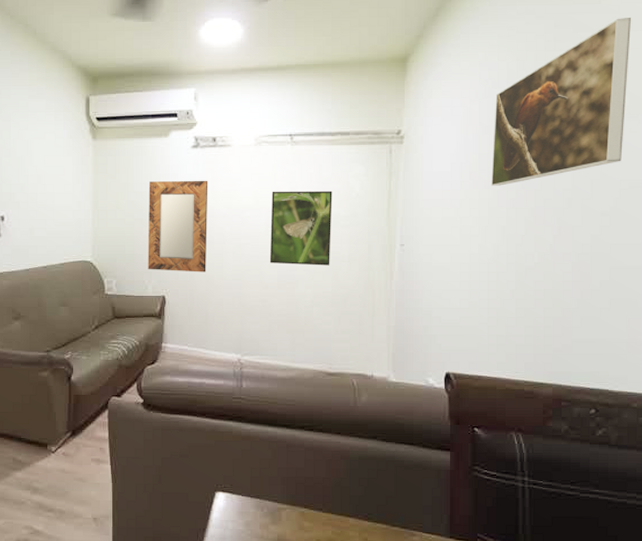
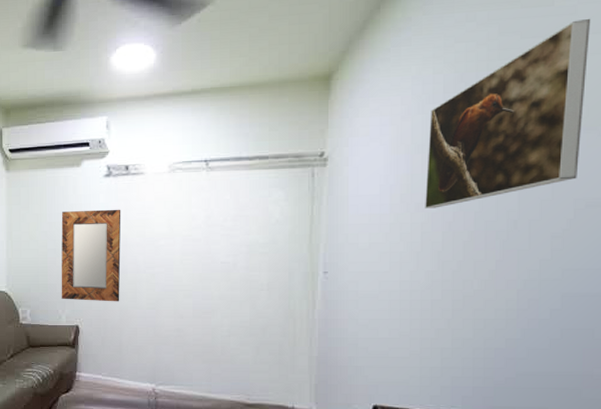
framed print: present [269,190,333,266] -> none [184,217,250,295]

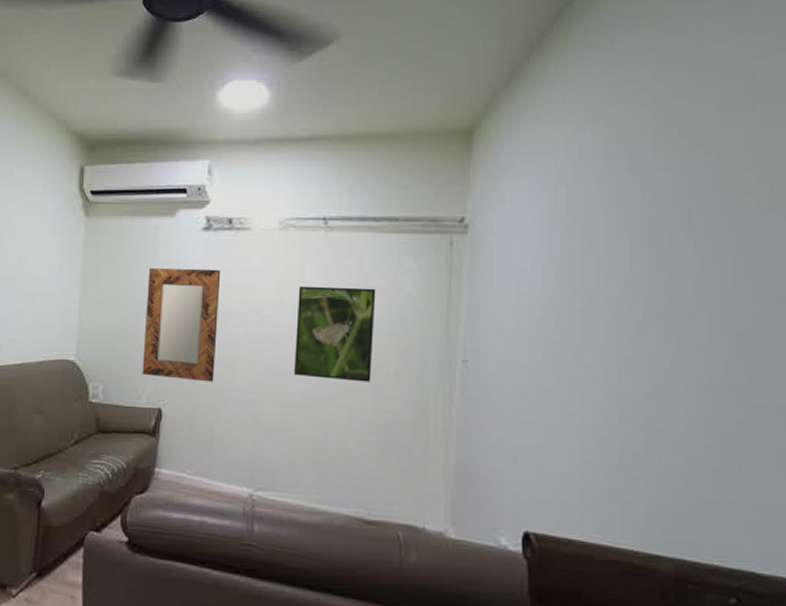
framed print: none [184,217,250,295] -> present [293,285,376,382]
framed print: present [425,18,591,209] -> none [584,85,771,292]

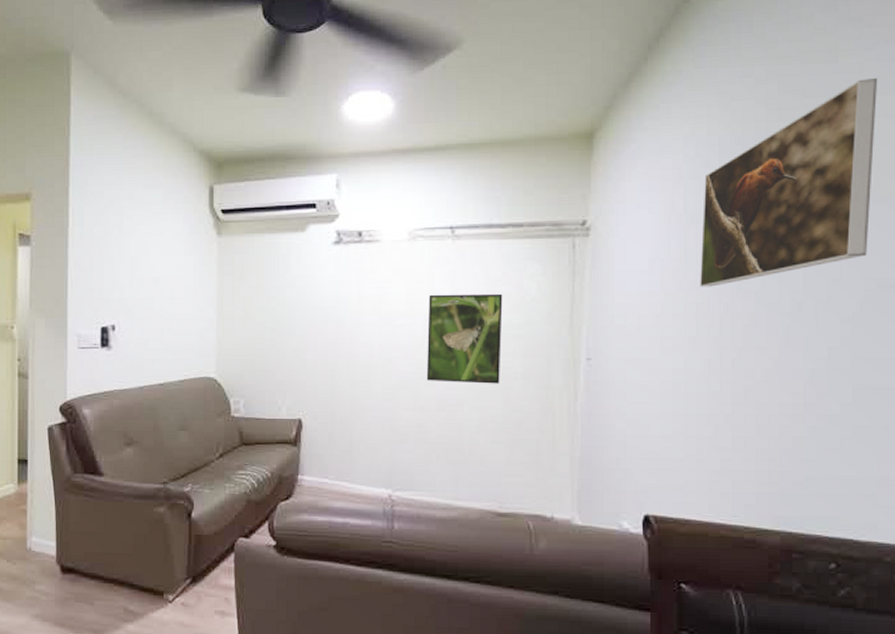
home mirror: present [142,268,221,382] -> none [281,282,353,392]
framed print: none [584,85,771,292] -> present [700,77,878,287]

